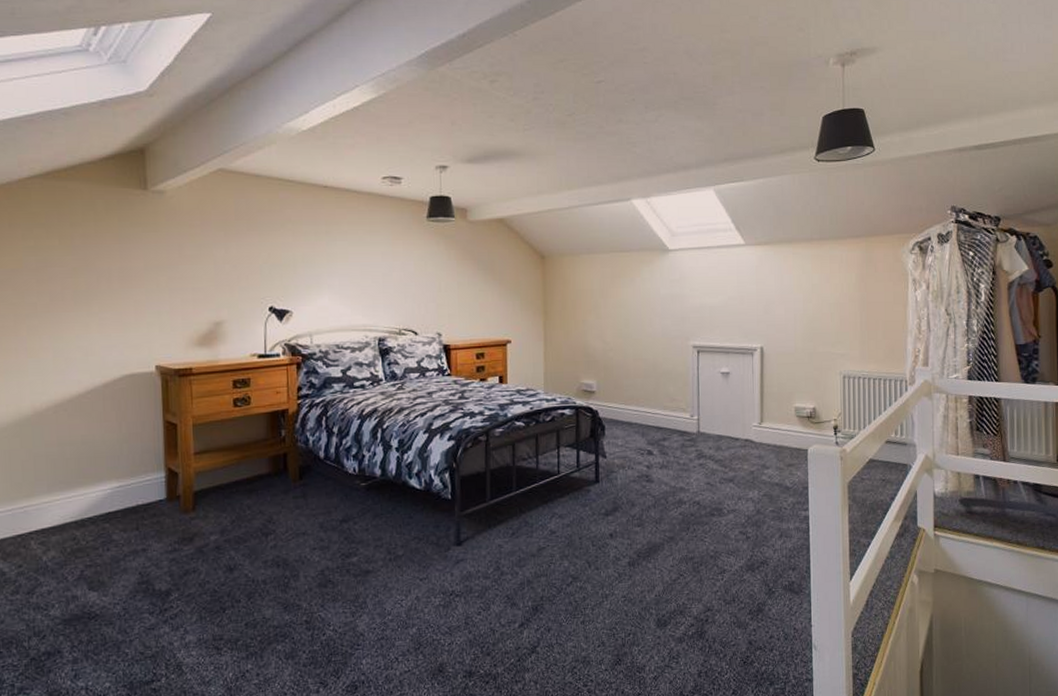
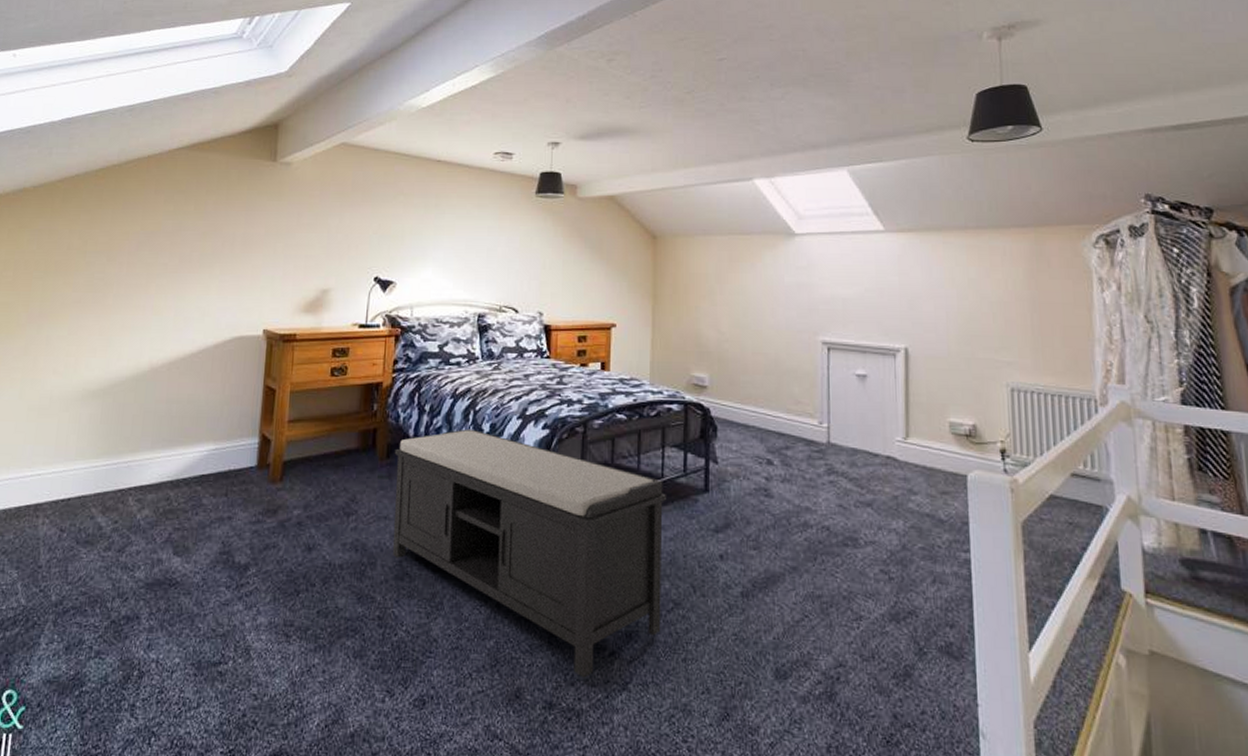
bench: none [306,446,564,648] -> present [392,429,667,678]

